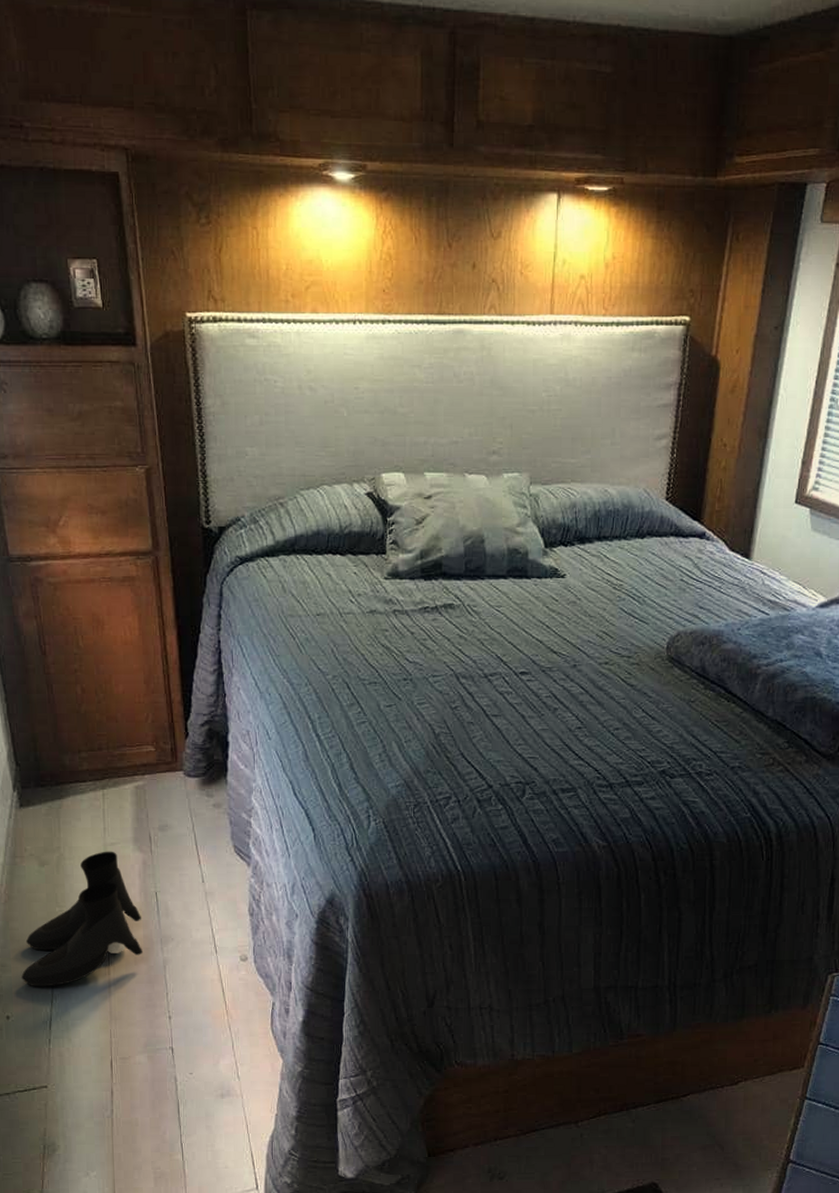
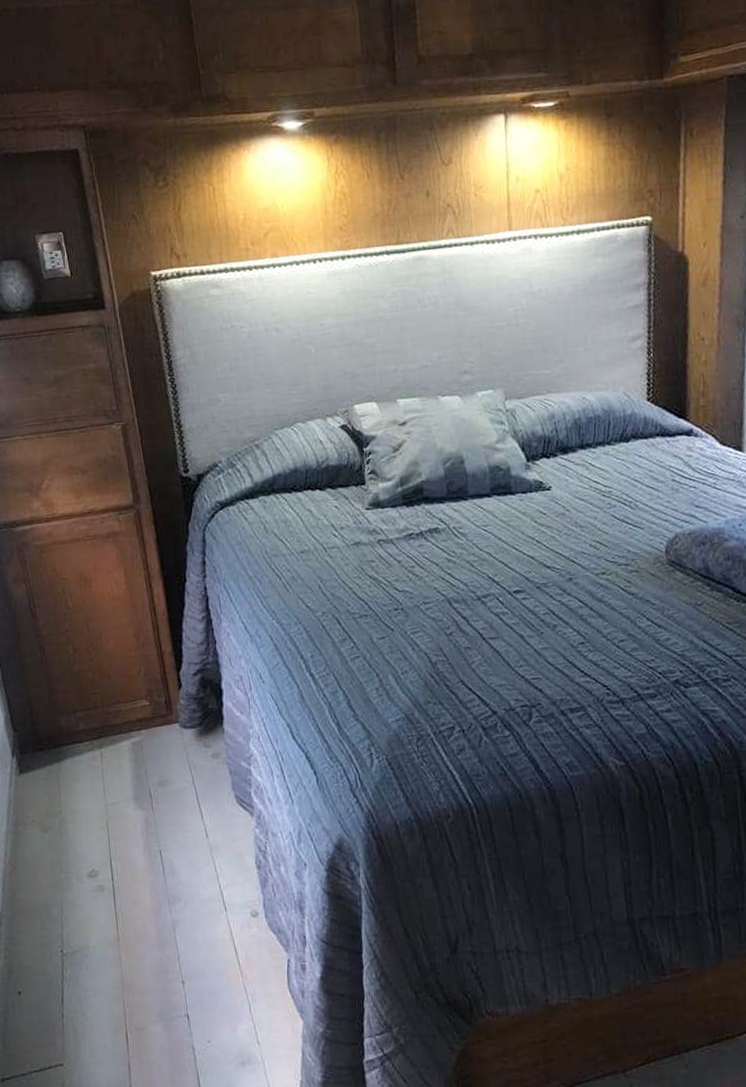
boots: present [21,851,144,987] -> none [30,811,152,959]

